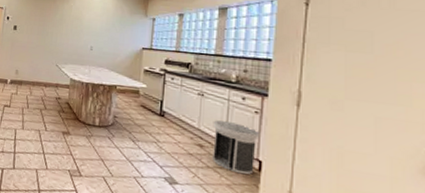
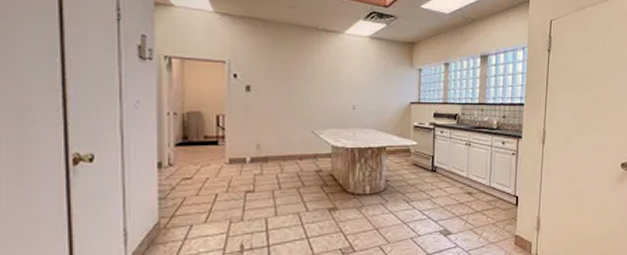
trash can: present [213,120,260,175] -> none [479,166,517,212]

